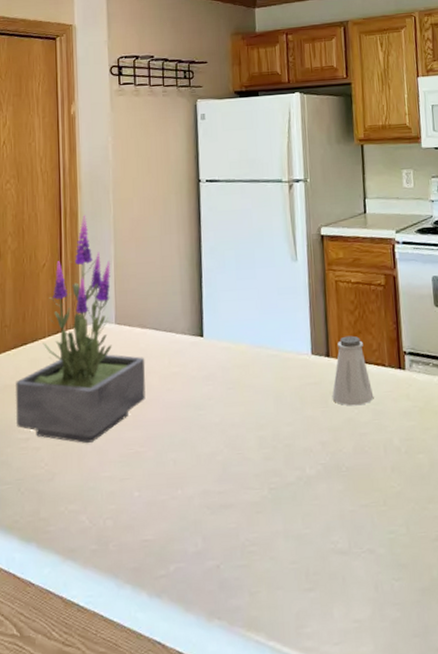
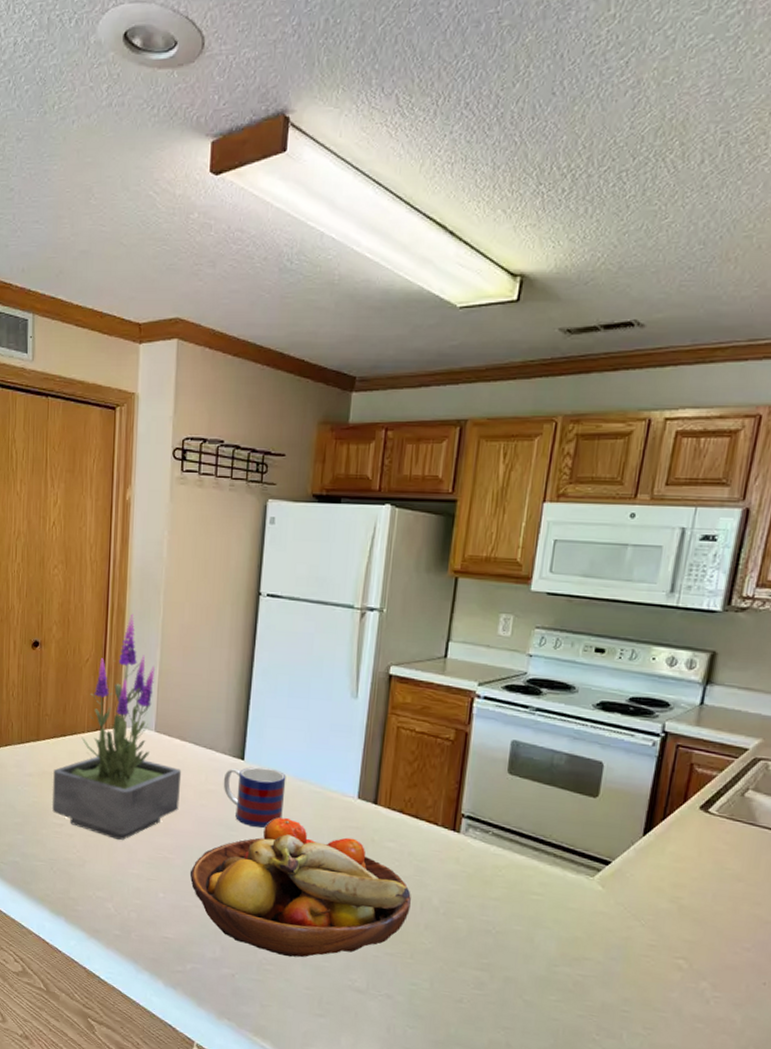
fruit bowl: none [163,387,375,533] -> present [189,817,411,958]
mug: none [186,340,246,402] -> present [223,766,286,828]
saltshaker: present [332,335,374,406] -> none [373,786,420,859]

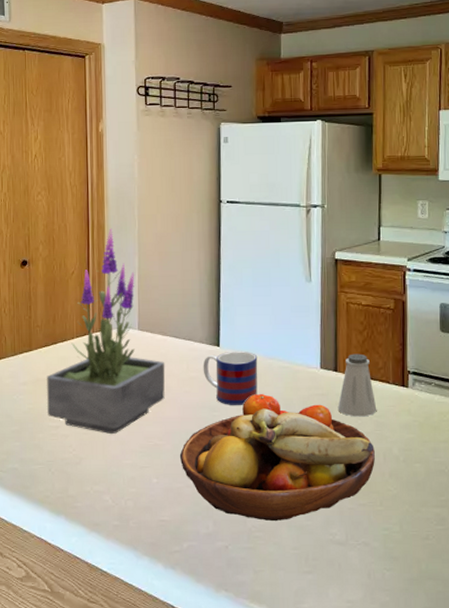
saltshaker: none [373,786,420,859] -> present [337,353,377,417]

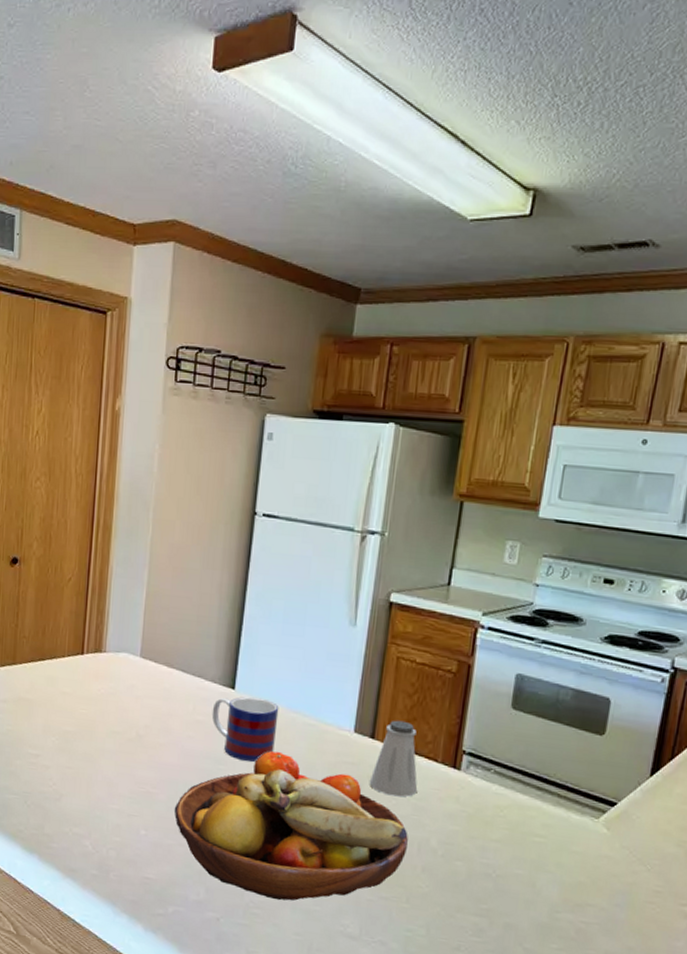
potted plant: present [47,228,165,435] -> none [28,531,168,773]

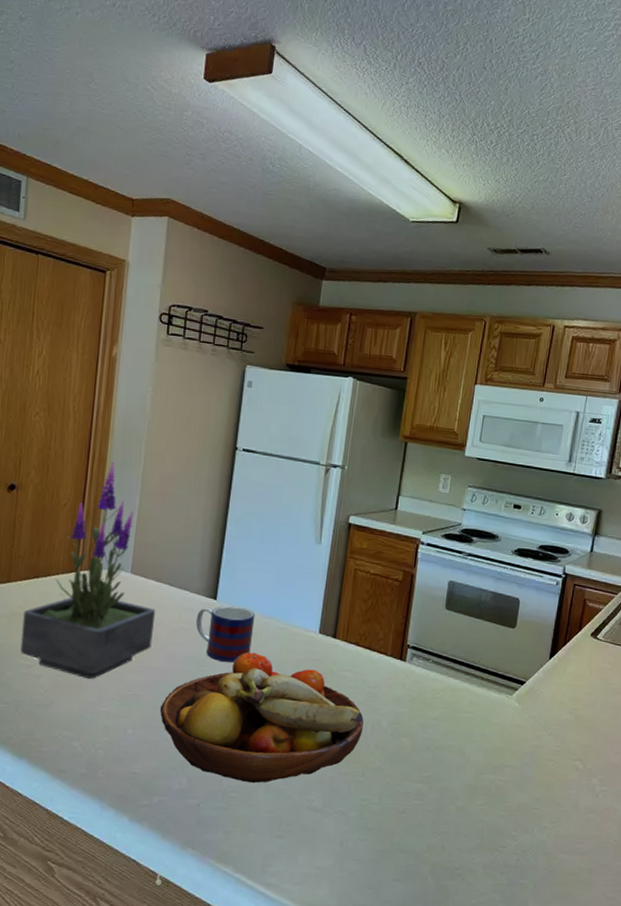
potted plant: none [28,531,168,773] -> present [20,461,156,680]
saltshaker: present [369,720,418,797] -> none [331,621,372,687]

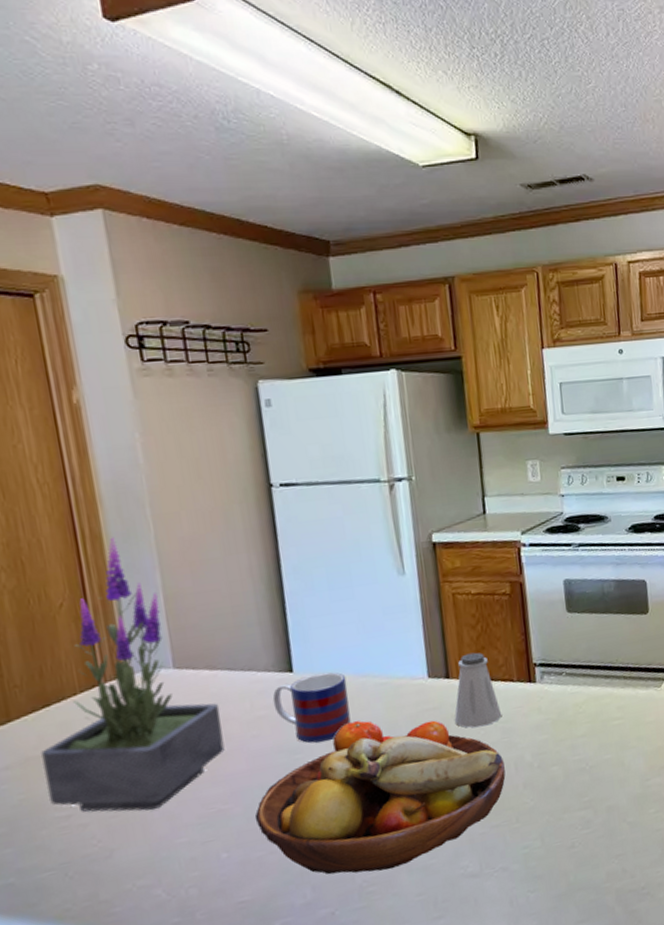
saltshaker: none [331,621,372,687] -> present [454,652,502,728]

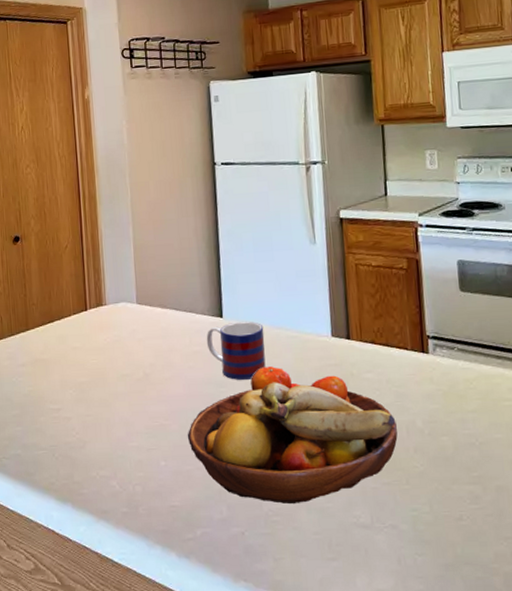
potted plant: present [41,537,225,812] -> none [45,198,169,416]
saltshaker: present [454,652,502,728] -> none [352,319,396,388]

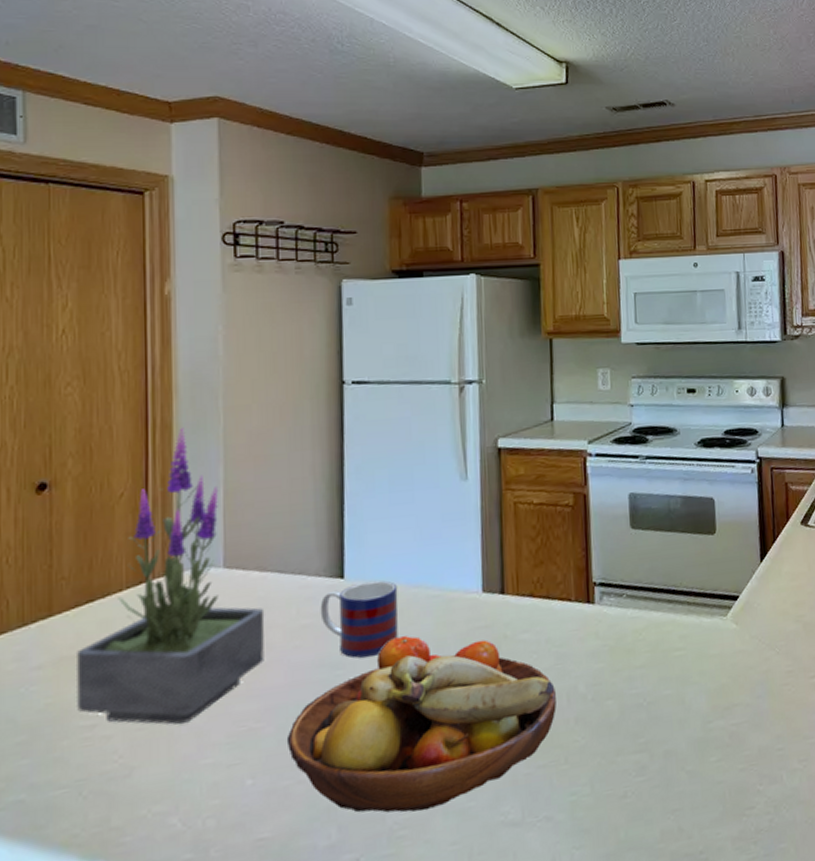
potted plant: none [45,198,169,416] -> present [77,427,265,725]

